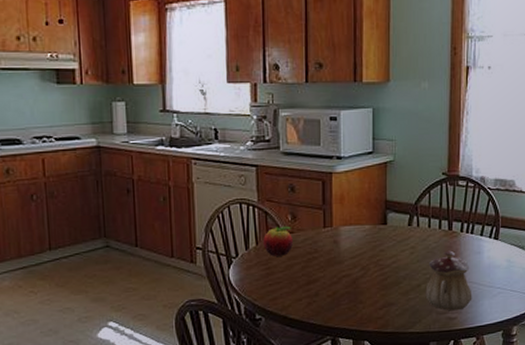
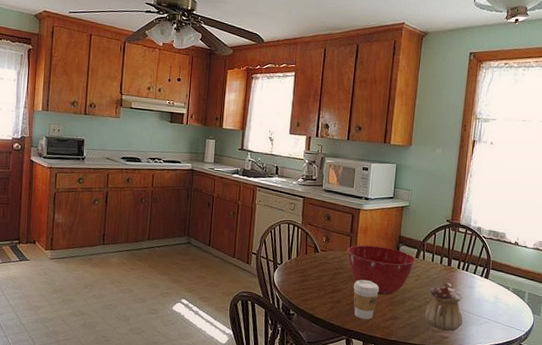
fruit: present [263,225,293,256] -> none [302,244,325,268]
mixing bowl: none [320,217,408,278] -> present [346,245,416,295]
coffee cup: none [334,262,366,312] -> present [353,280,379,320]

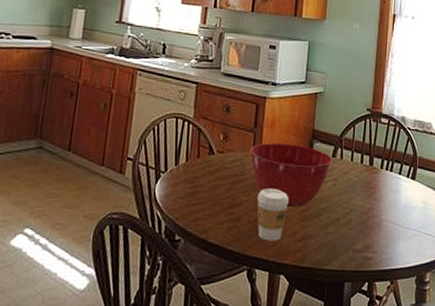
teapot: present [424,282,463,332] -> none [344,186,389,250]

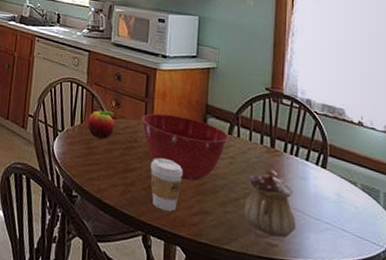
fruit: none [193,144,223,175] -> present [87,109,115,139]
teapot: none [344,186,389,250] -> present [244,169,296,238]

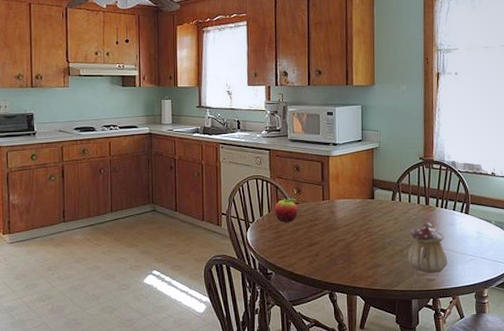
mixing bowl: present [141,113,228,181] -> none [319,192,392,242]
coffee cup: present [150,158,183,212] -> none [331,229,358,270]

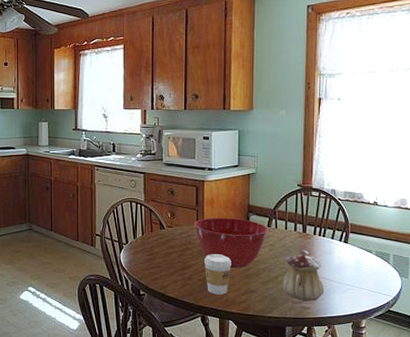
fruit: present [274,198,298,222] -> none [148,221,171,245]
mixing bowl: none [319,192,392,242] -> present [193,217,268,268]
coffee cup: none [331,229,358,270] -> present [205,254,231,295]

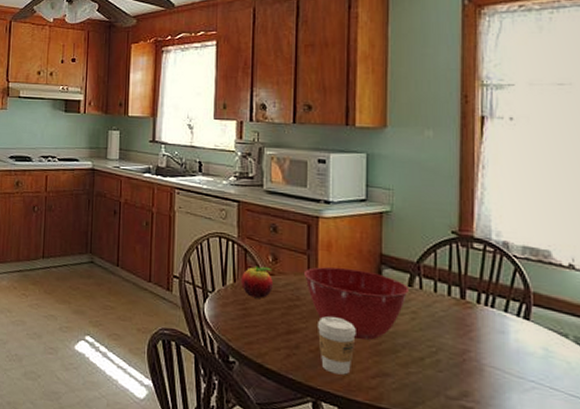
fruit: none [148,221,171,245] -> present [241,266,273,298]
teapot: present [282,250,324,302] -> none [430,323,495,399]

